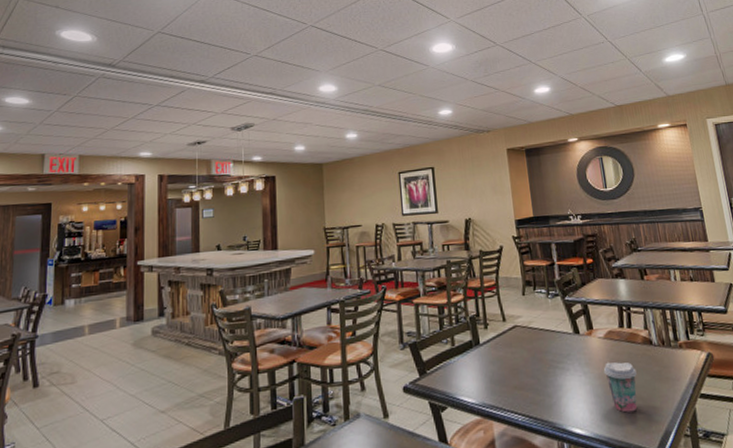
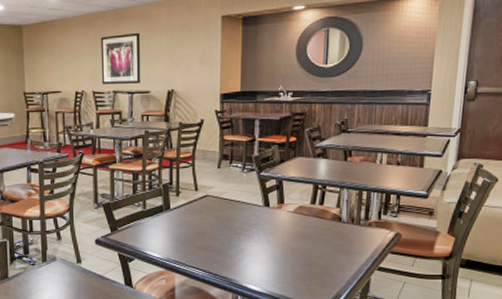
coffee cup: present [603,362,637,413] -> none [287,233,319,277]

